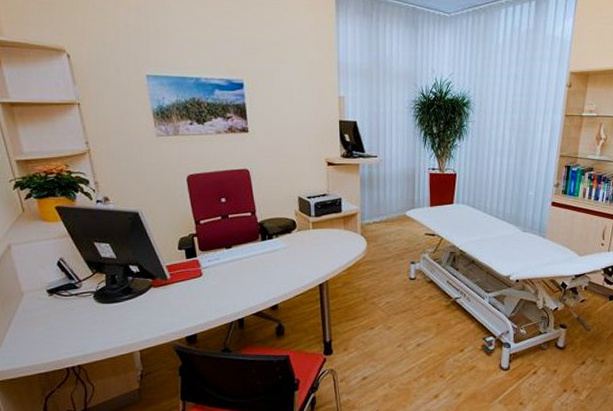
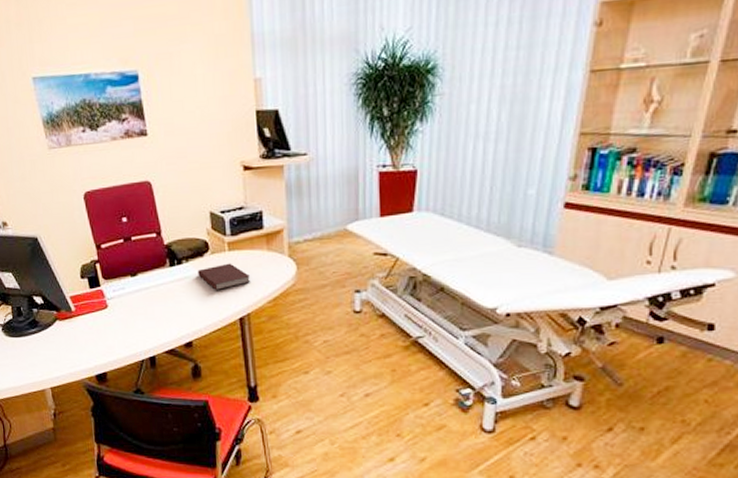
notebook: none [285,239,330,261] -> present [197,263,251,290]

